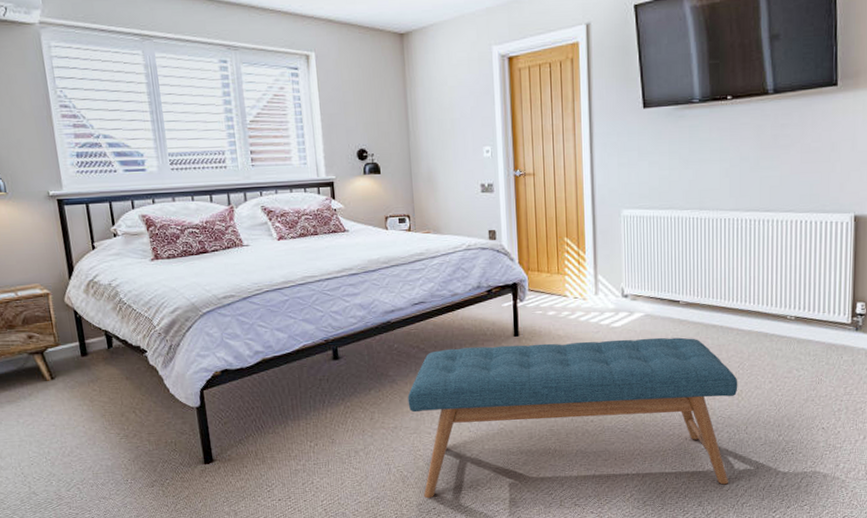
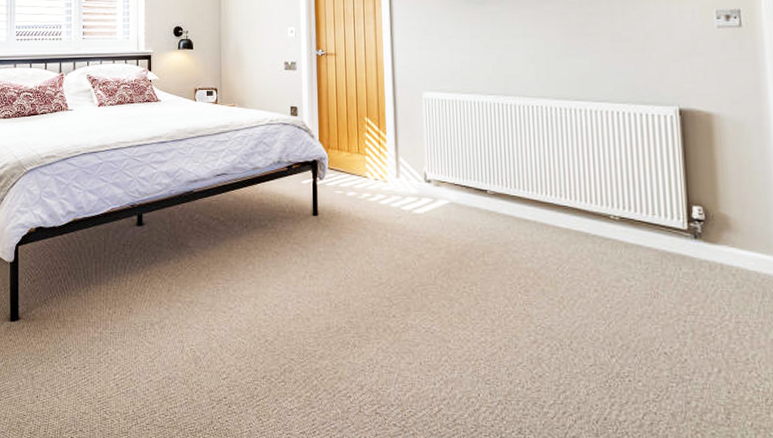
bench: present [407,337,738,499] -> none [205,223,558,411]

